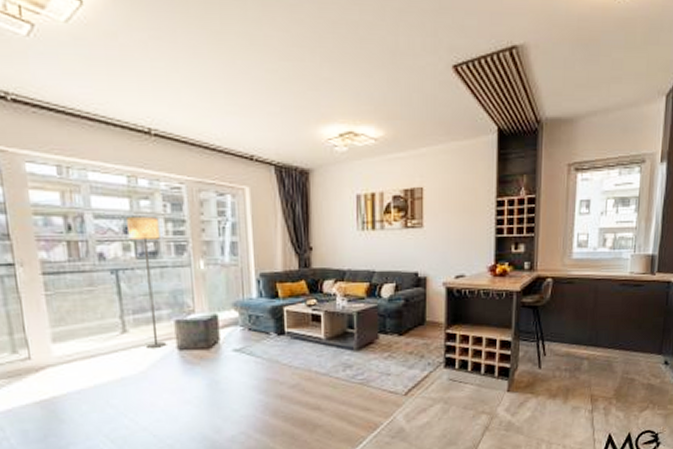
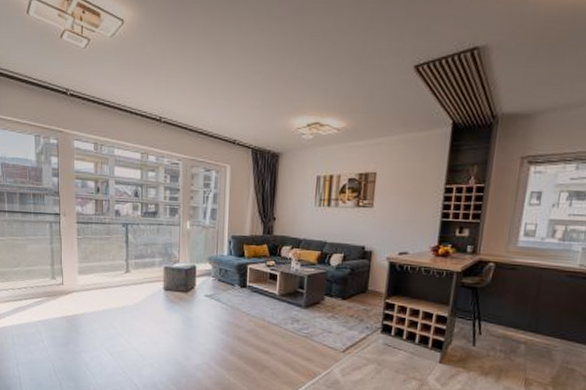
floor lamp: present [127,216,166,348] -> none [138,183,160,287]

